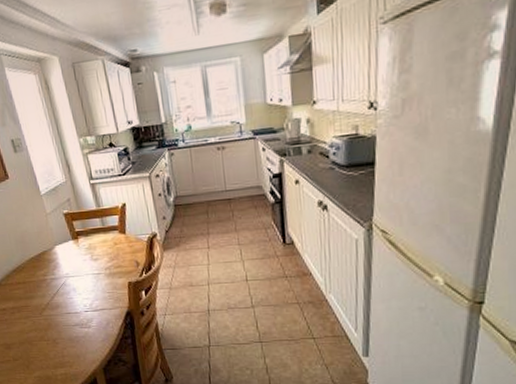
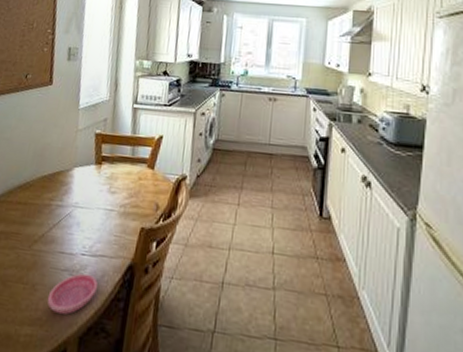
saucer: none [68,324,107,356] -> present [47,273,98,315]

